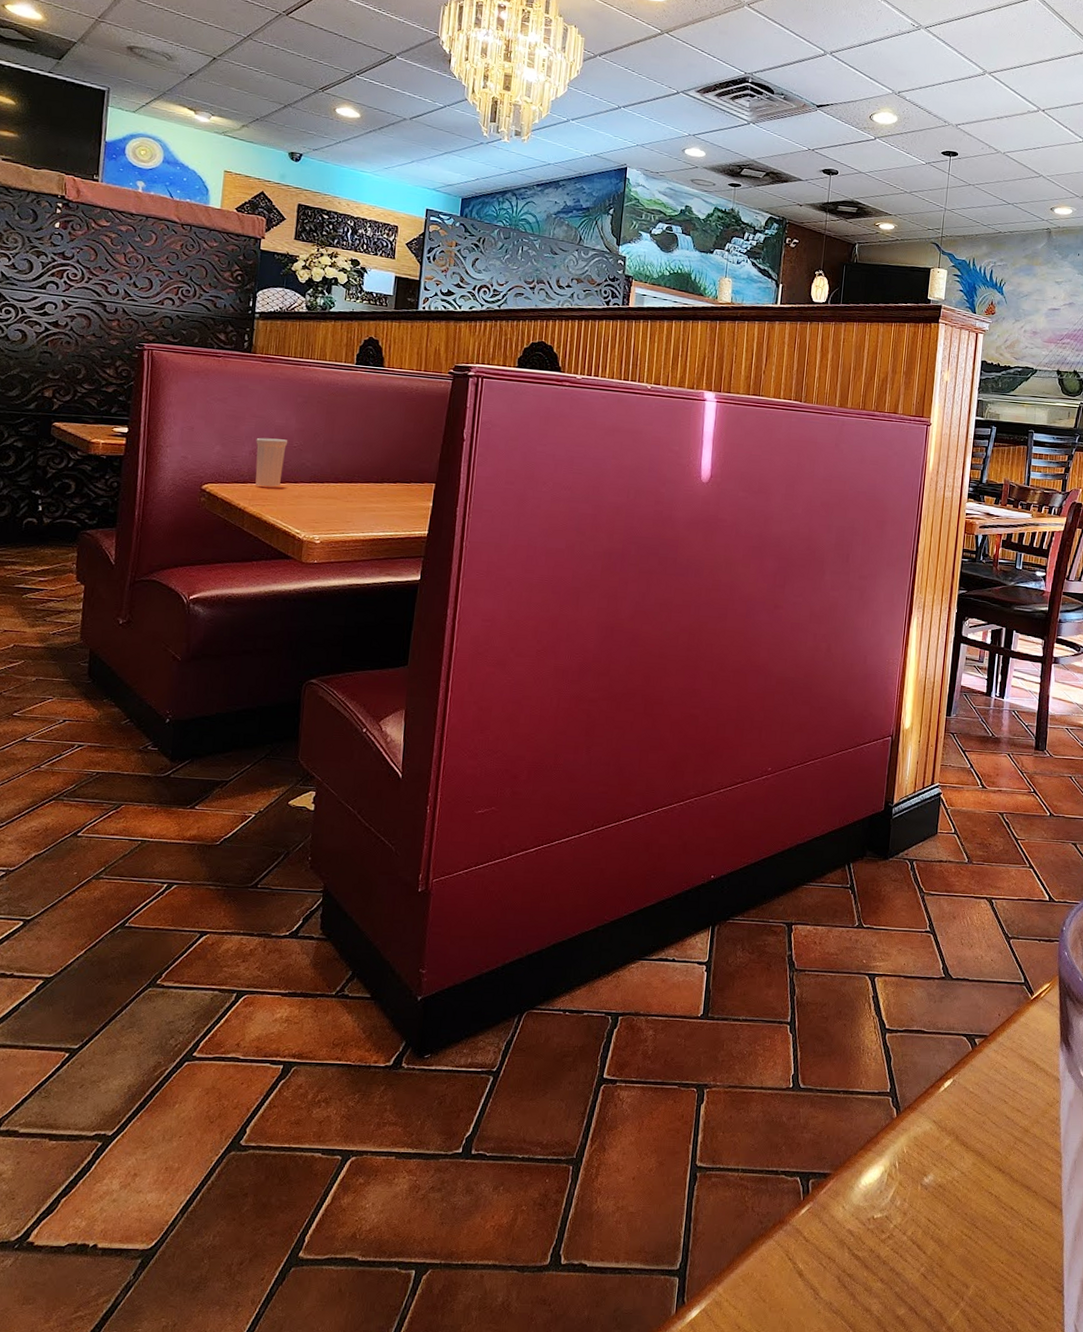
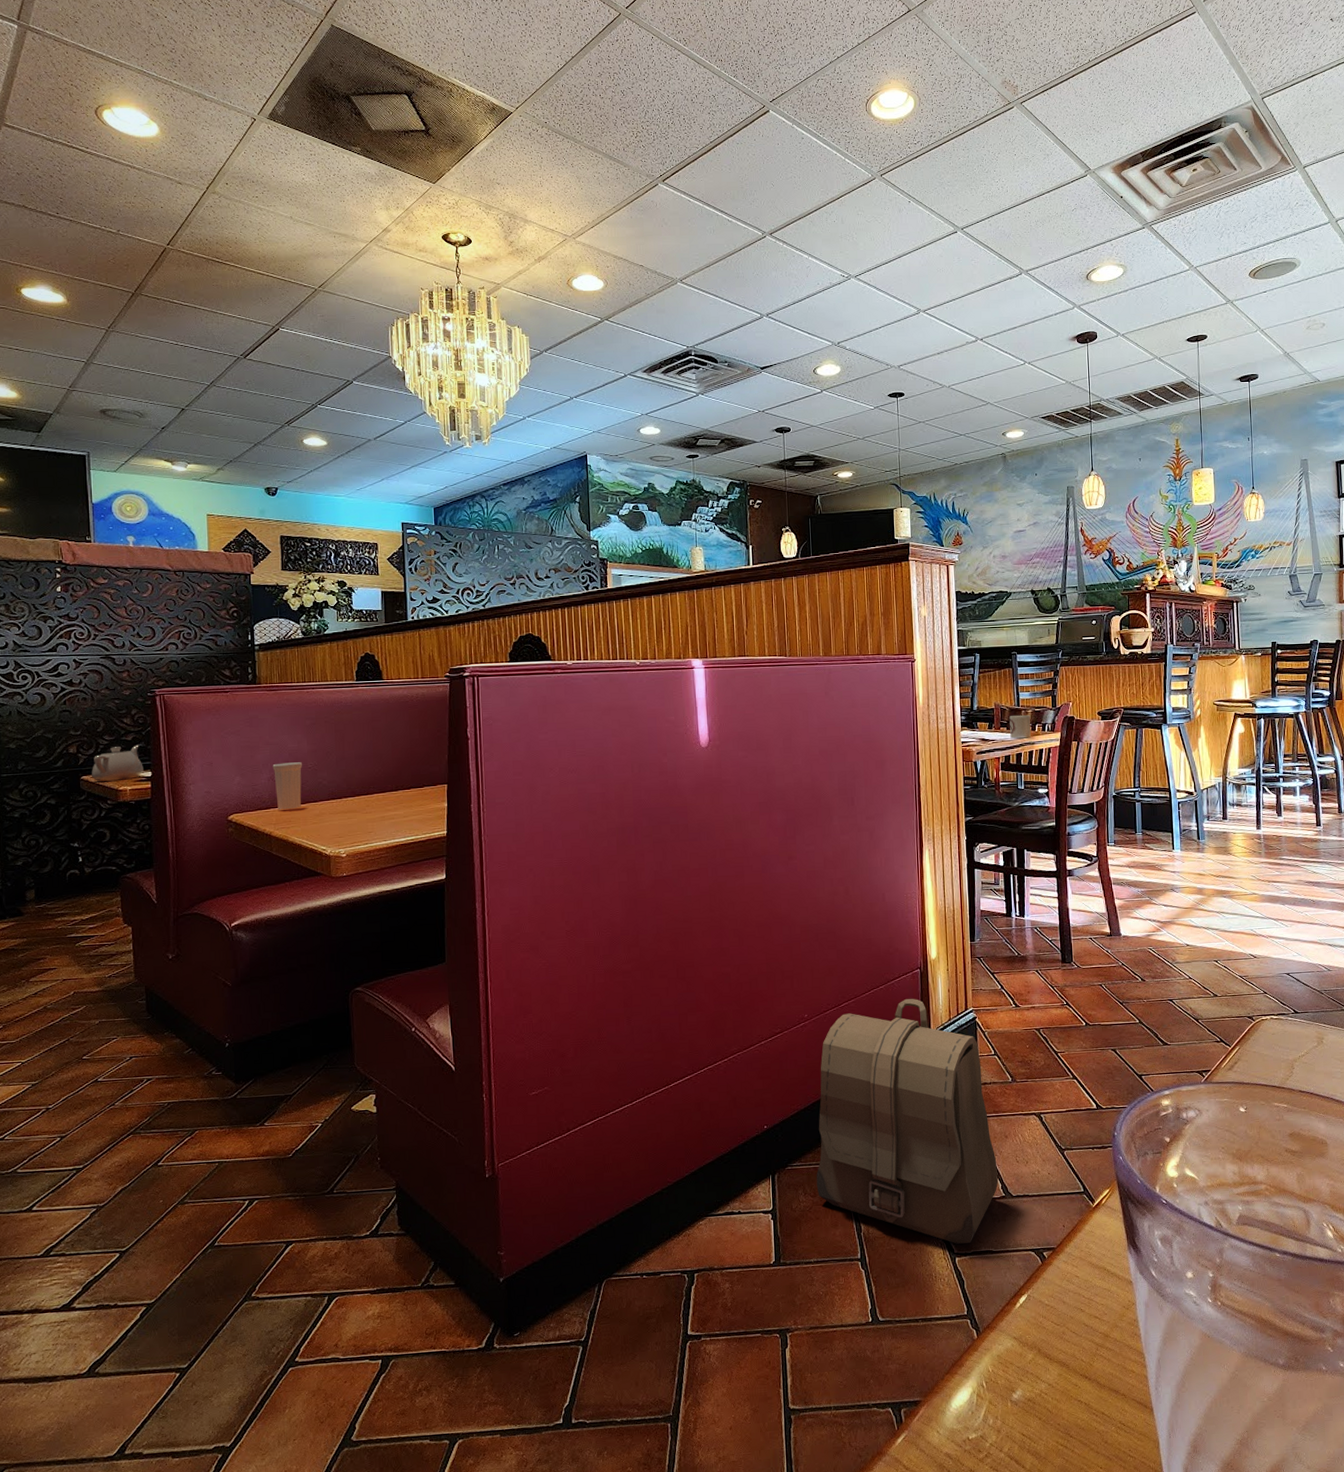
teapot: none [64,396,121,433] -> present [91,745,144,782]
backpack: none [755,765,942,1020] -> present [816,998,999,1244]
cup: none [1015,493,1038,519] -> present [1009,715,1031,739]

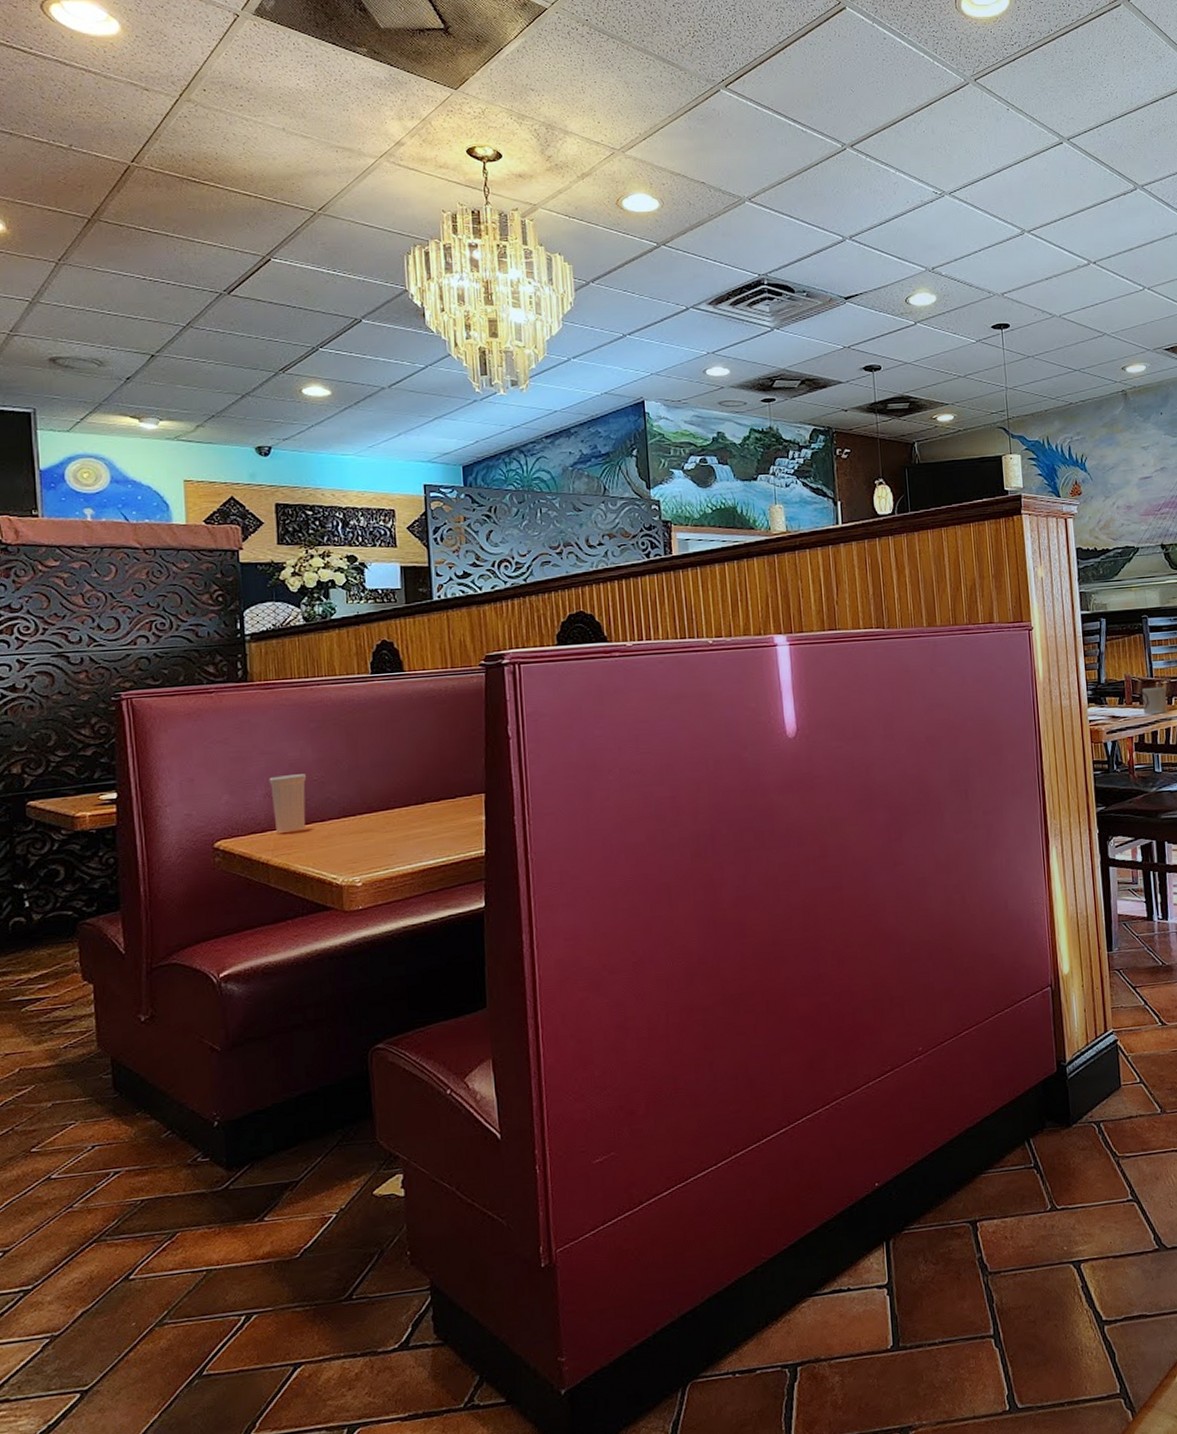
teapot: present [91,745,144,782] -> none [39,760,107,809]
backpack: present [816,998,999,1244] -> none [938,1021,1151,1310]

